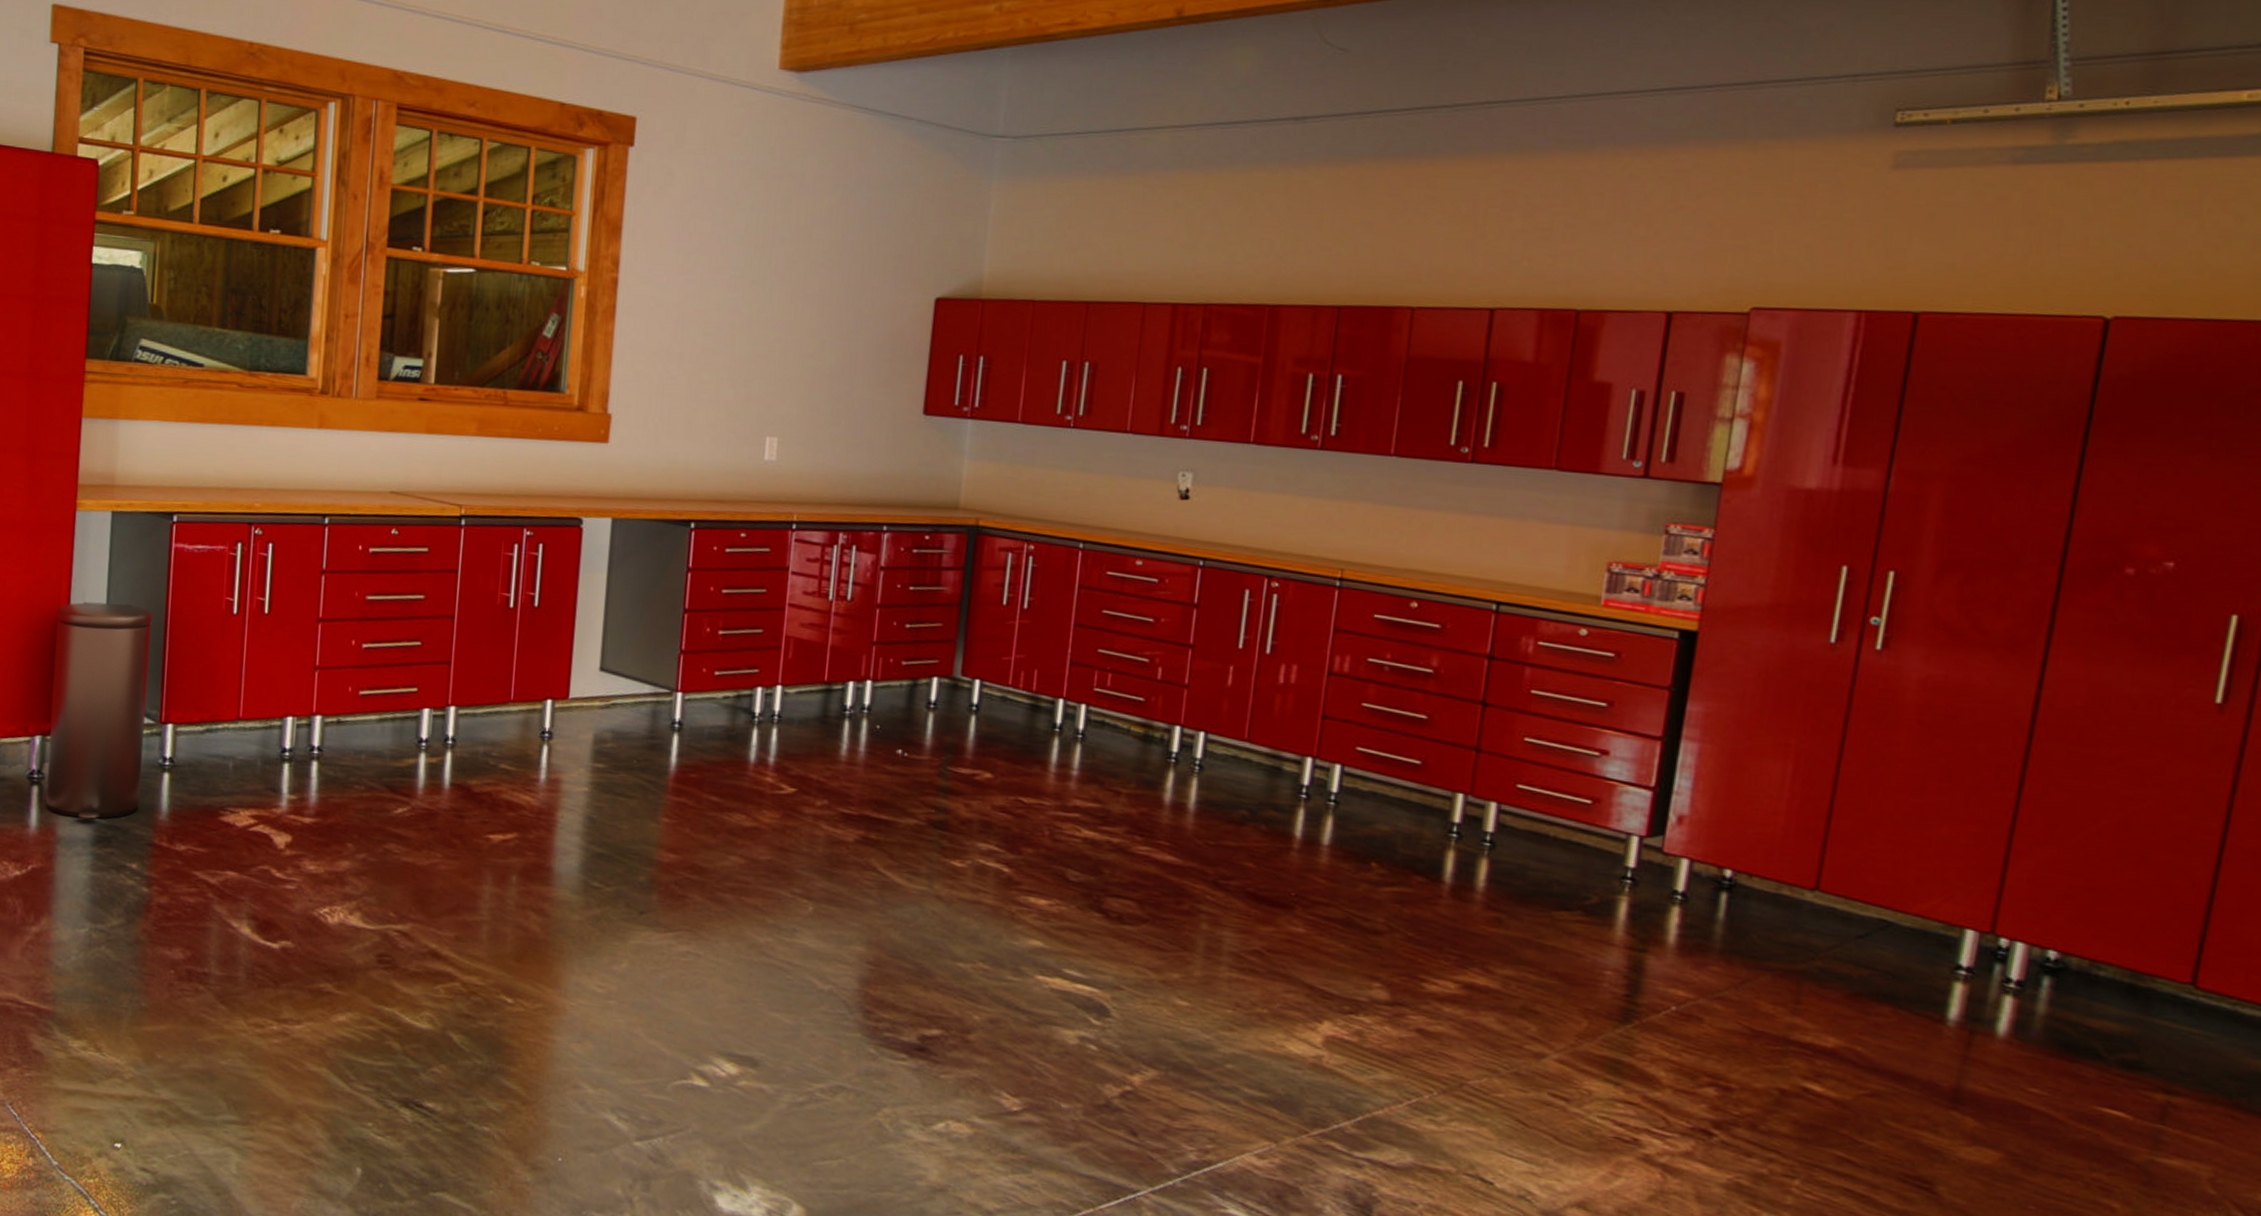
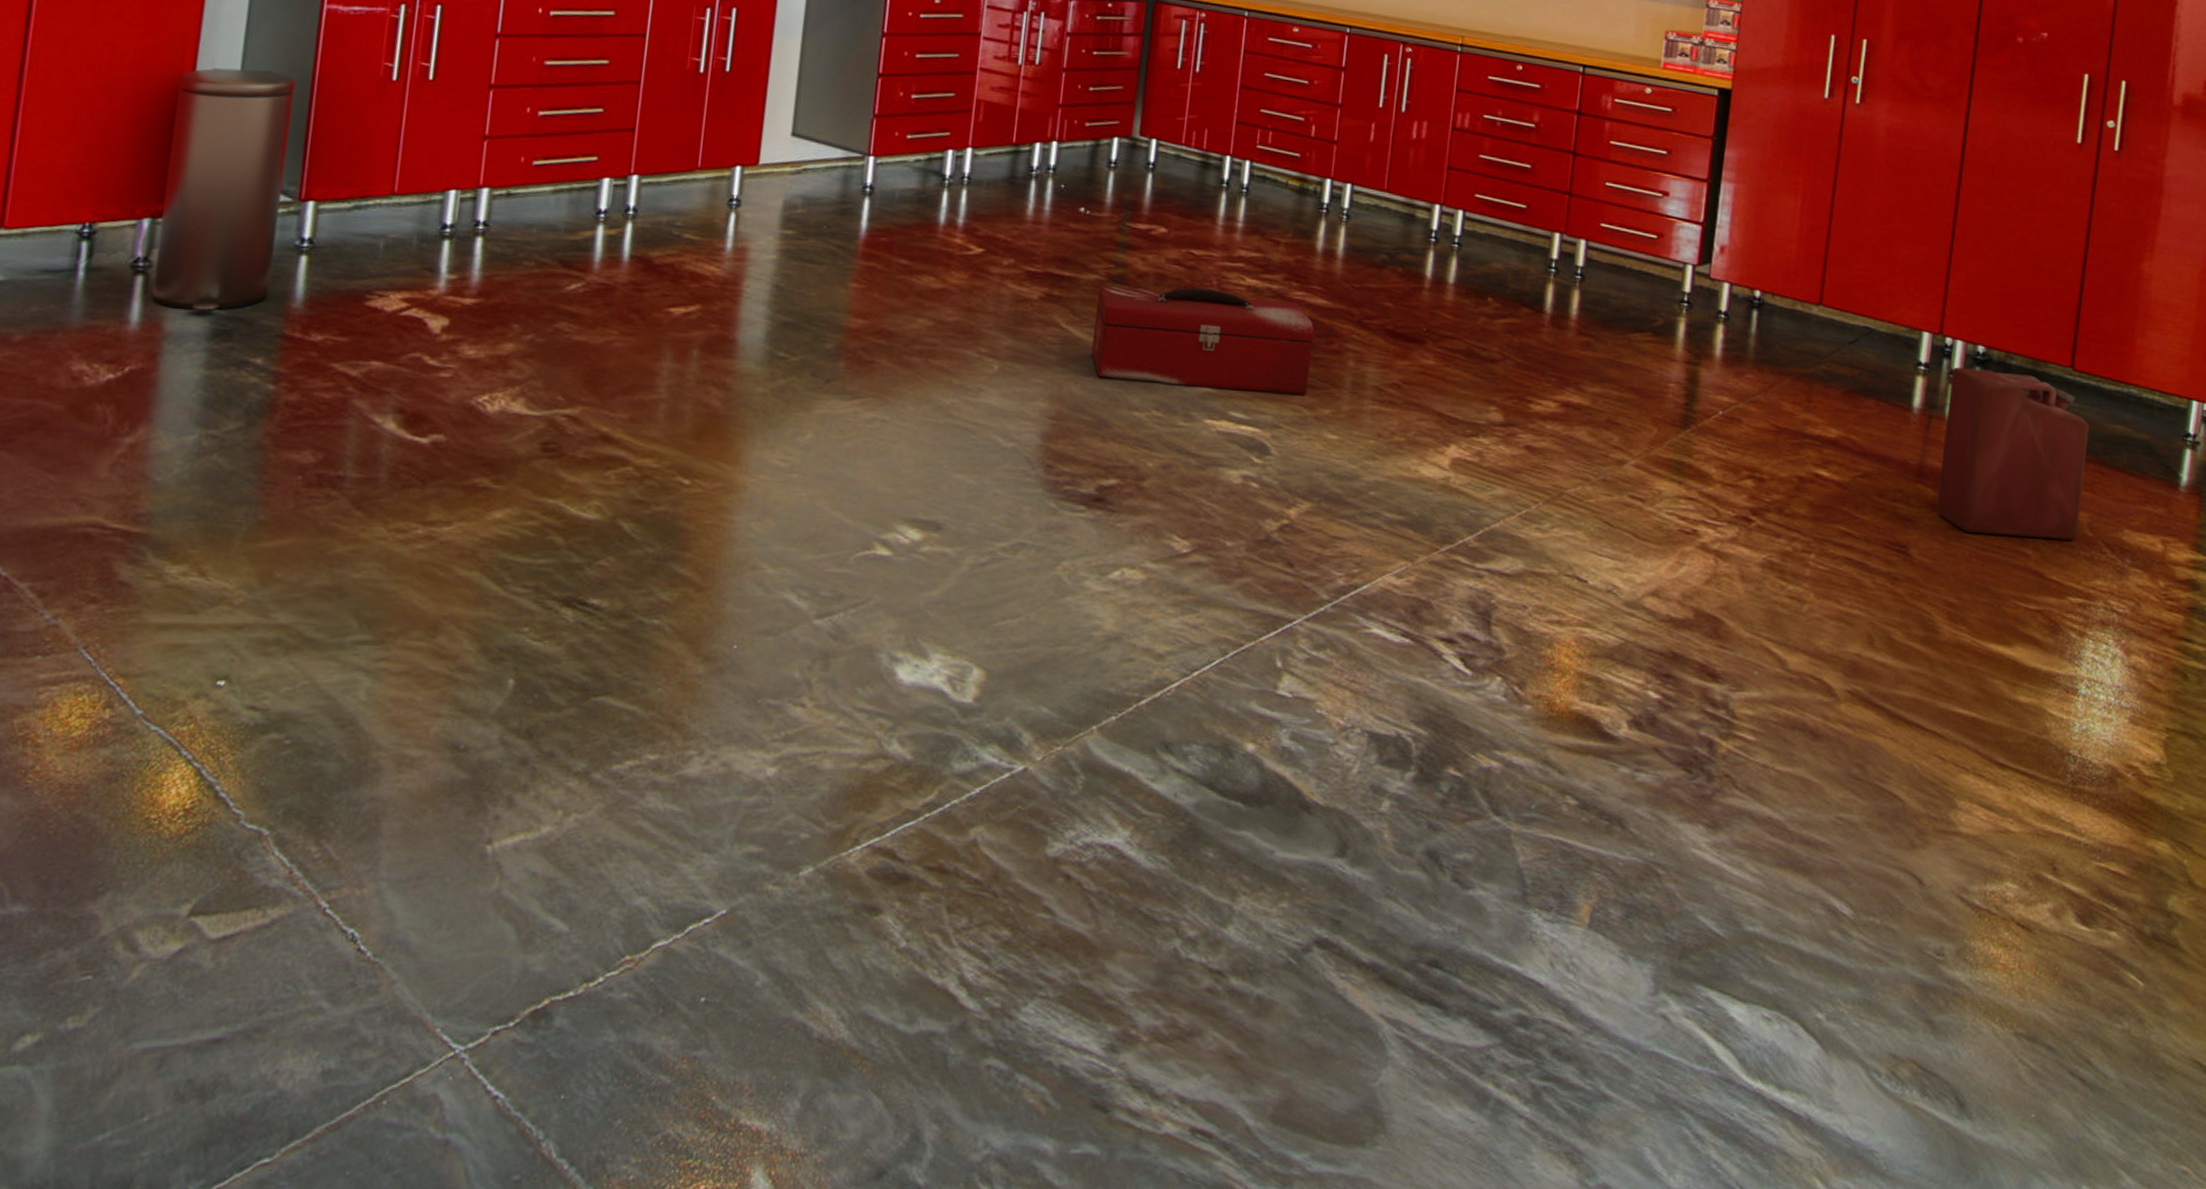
toolbox: none [911,831,1161,958] -> present [1091,286,1314,396]
jerry can: none [1977,974,2217,1197] -> present [1936,367,2089,541]

